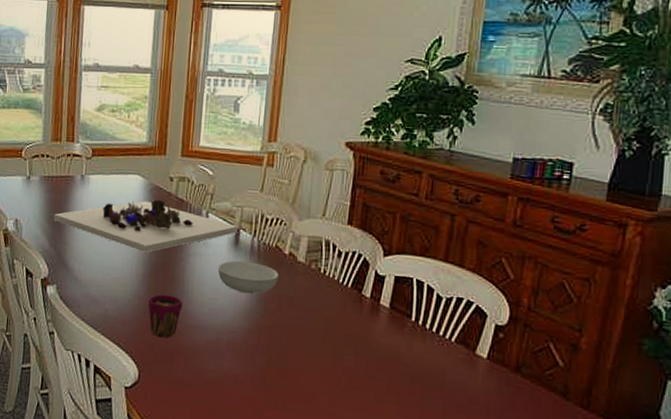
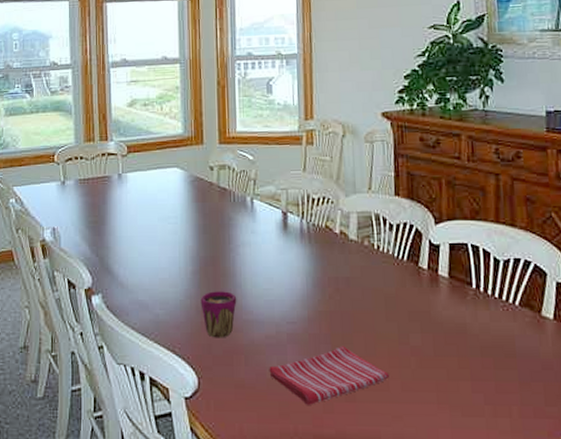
flower arrangement: present [54,199,239,253] -> none [93,191,286,248]
dish towel: none [206,359,319,408] -> present [269,346,389,405]
serving bowl: present [217,260,279,294] -> none [269,245,332,280]

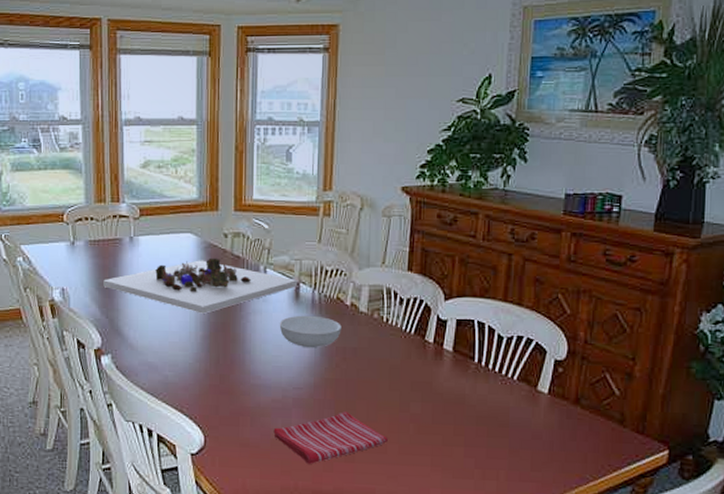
flower arrangement: none [93,191,286,248] -> present [103,258,298,314]
cup: present [200,291,237,338] -> none [209,356,246,400]
serving bowl: none [269,245,332,280] -> present [279,315,341,348]

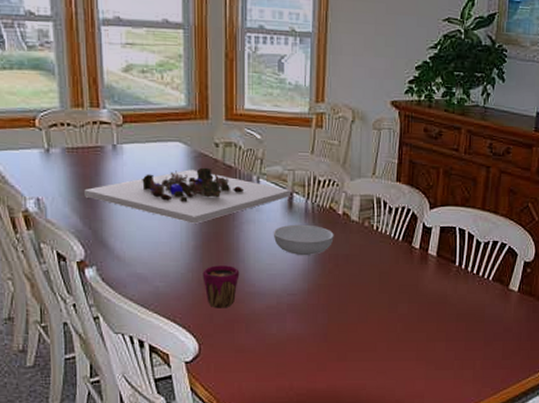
cup: none [209,356,246,400] -> present [202,265,240,308]
dish towel: present [273,411,388,464] -> none [268,315,377,365]

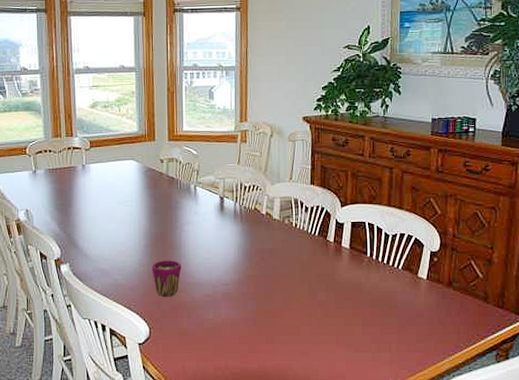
flower arrangement: present [84,167,292,224] -> none [61,179,223,226]
serving bowl: present [273,224,334,256] -> none [208,224,259,251]

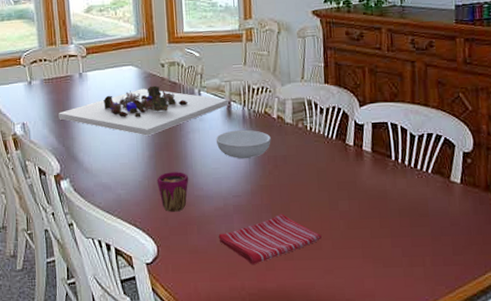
flower arrangement: none [61,179,223,226] -> present [58,85,230,136]
dish towel: none [206,302,300,347] -> present [218,214,322,264]
serving bowl: none [208,224,259,251] -> present [215,129,271,159]

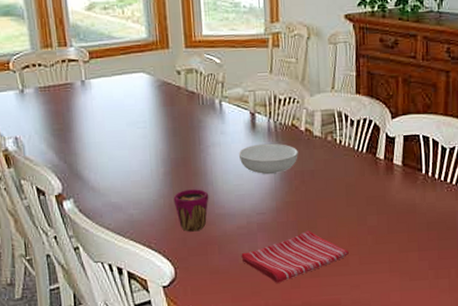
flower arrangement: present [58,85,230,136] -> none [58,95,254,151]

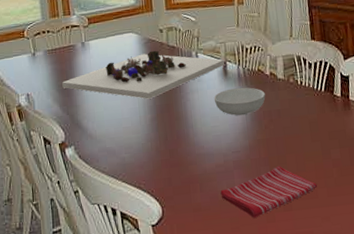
flower arrangement: none [58,95,254,151] -> present [62,50,225,99]
cup: present [173,189,209,232] -> none [159,132,190,172]

